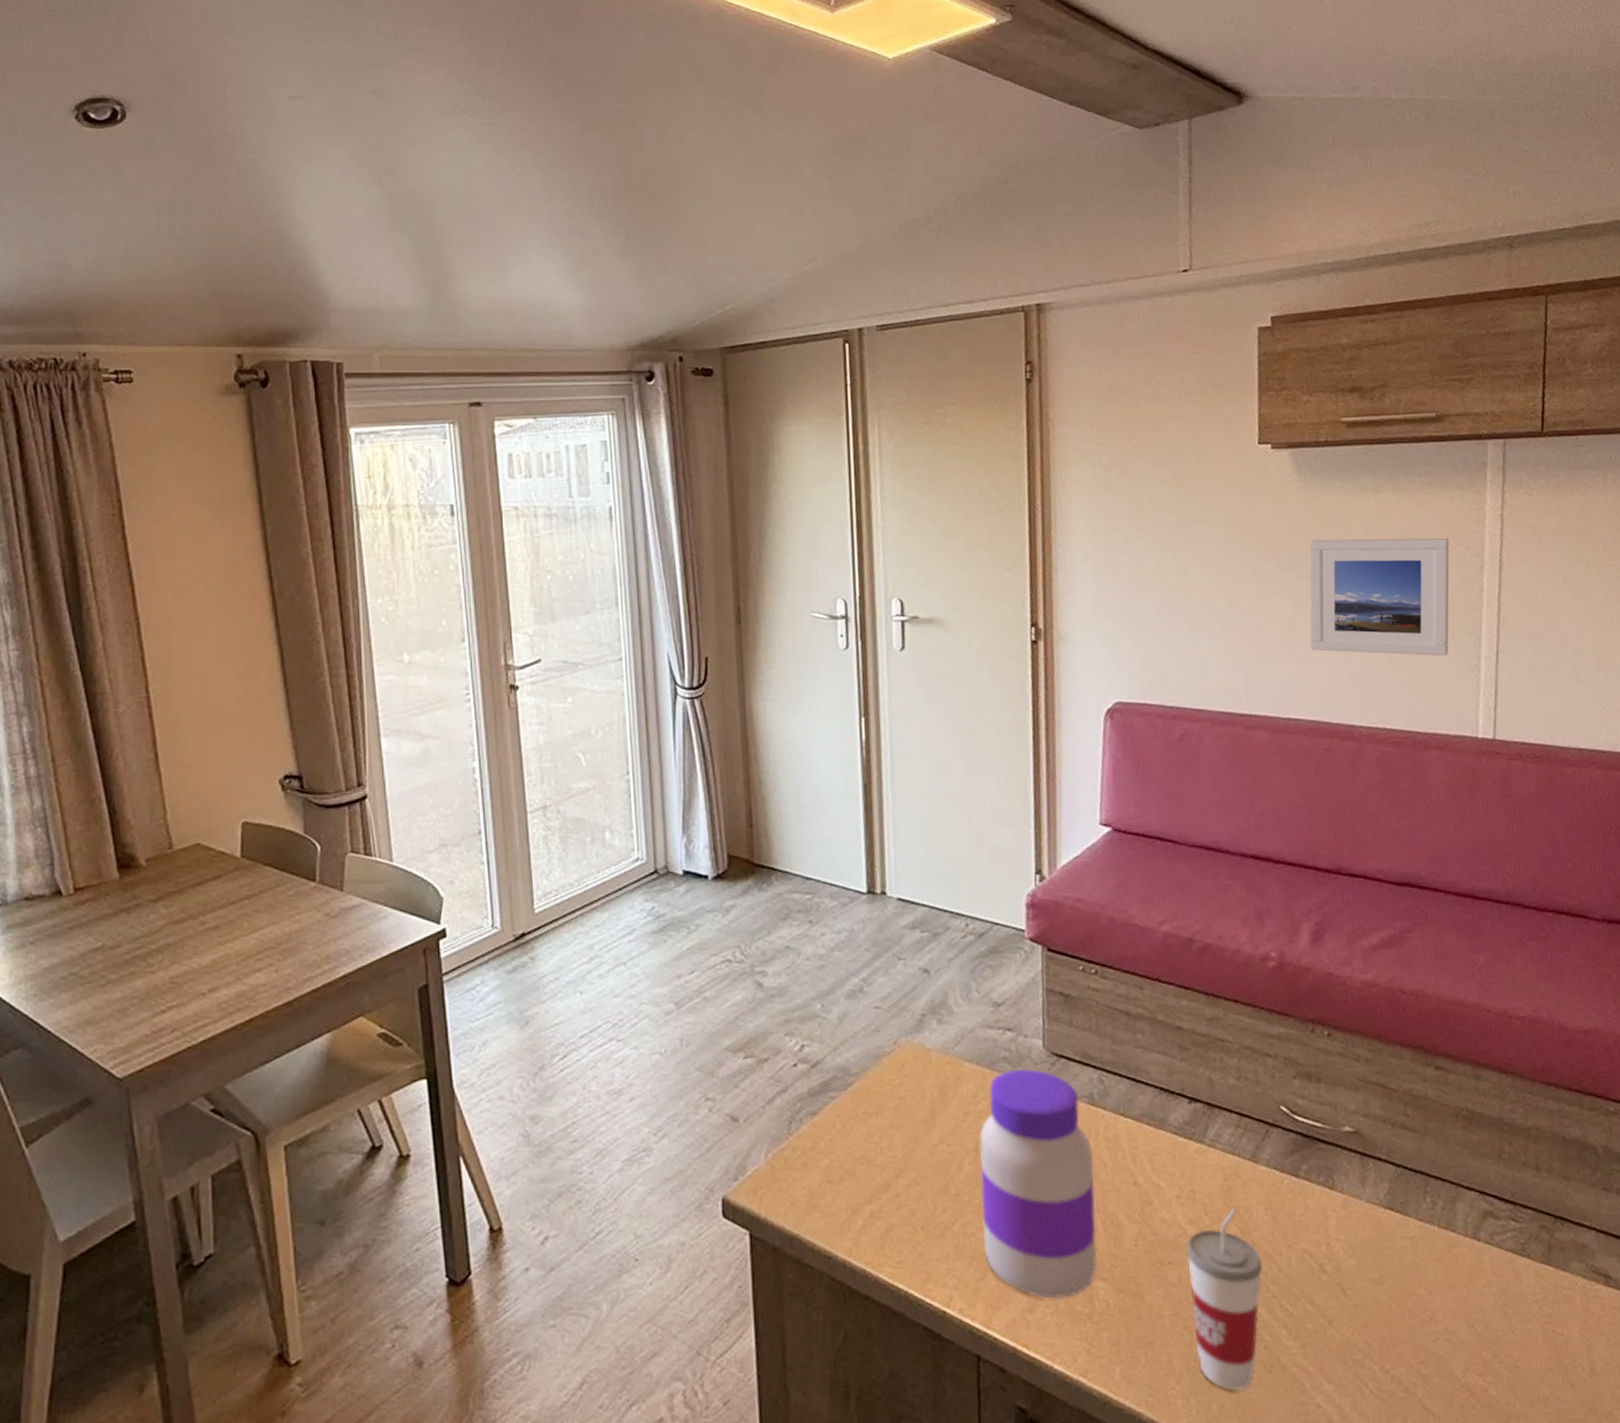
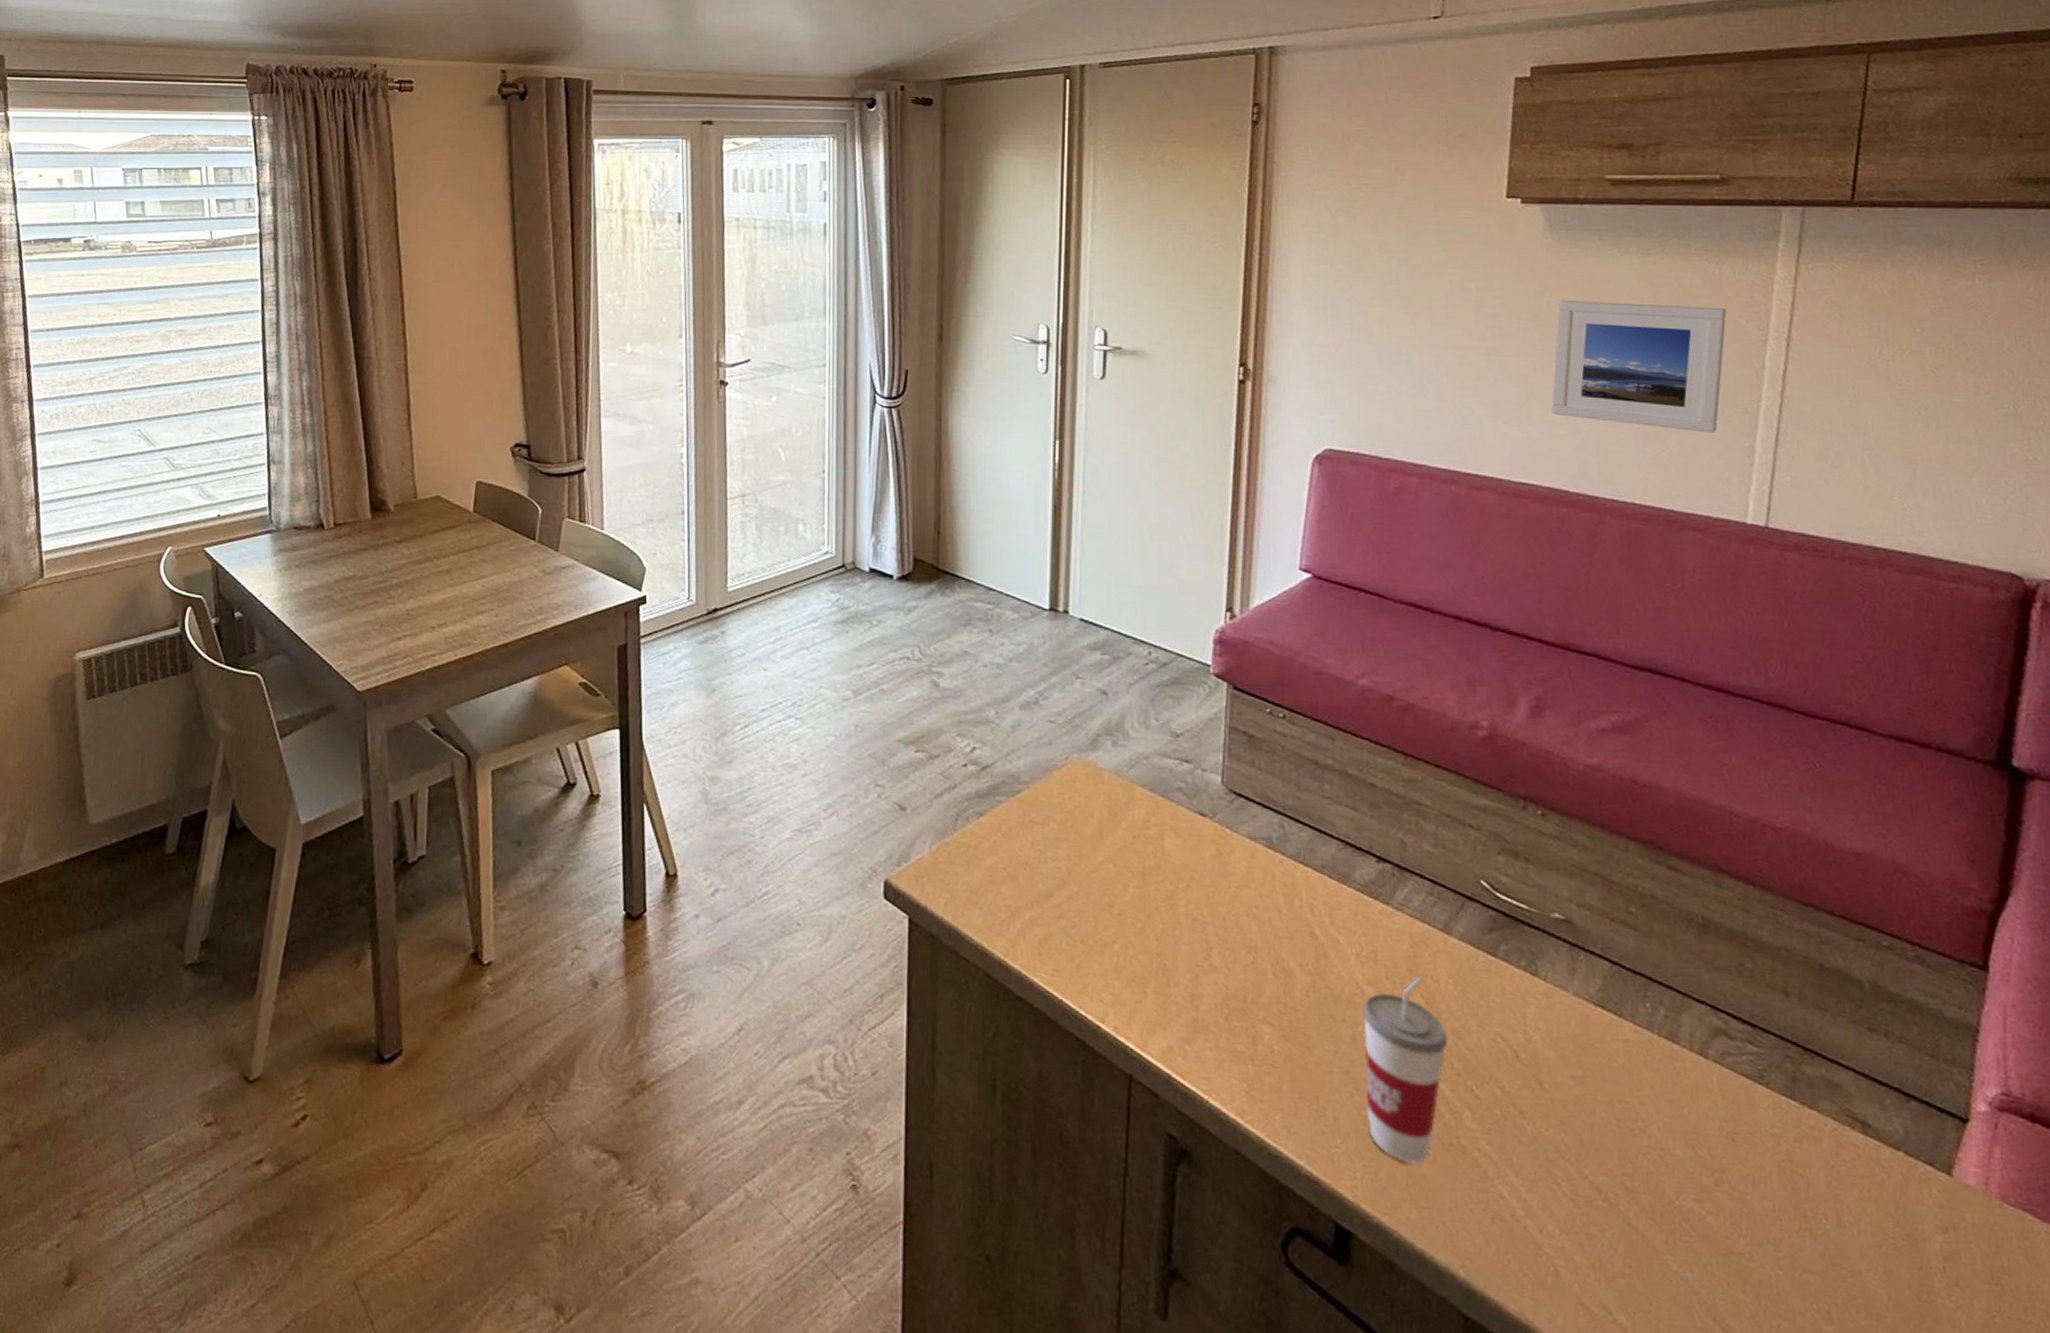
jar: present [979,1068,1097,1299] -> none [1144,800,1268,1036]

